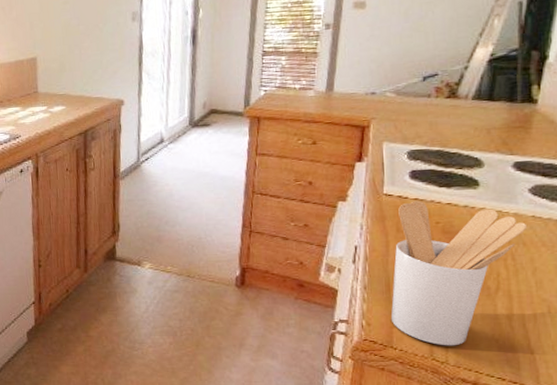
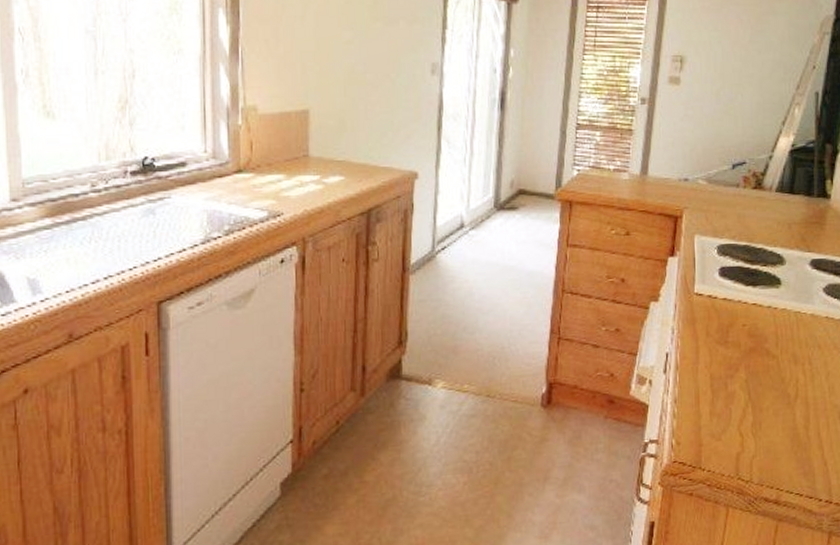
utensil holder: present [390,200,528,346] -> none [699,301,822,463]

